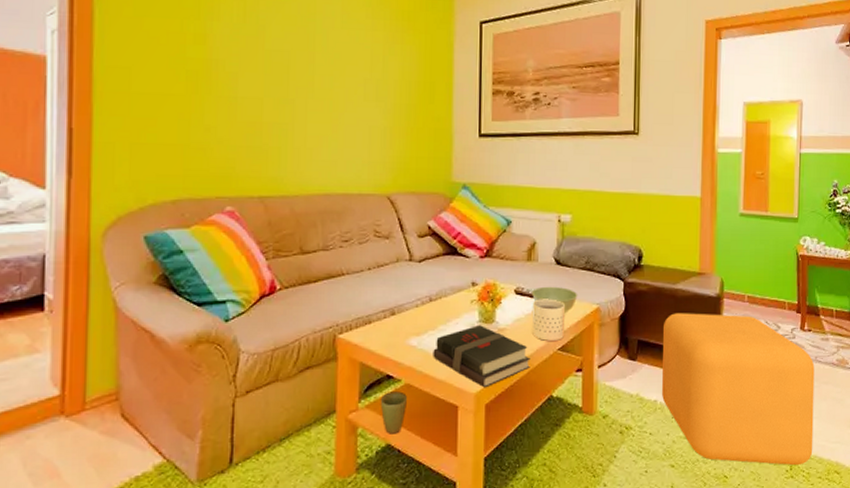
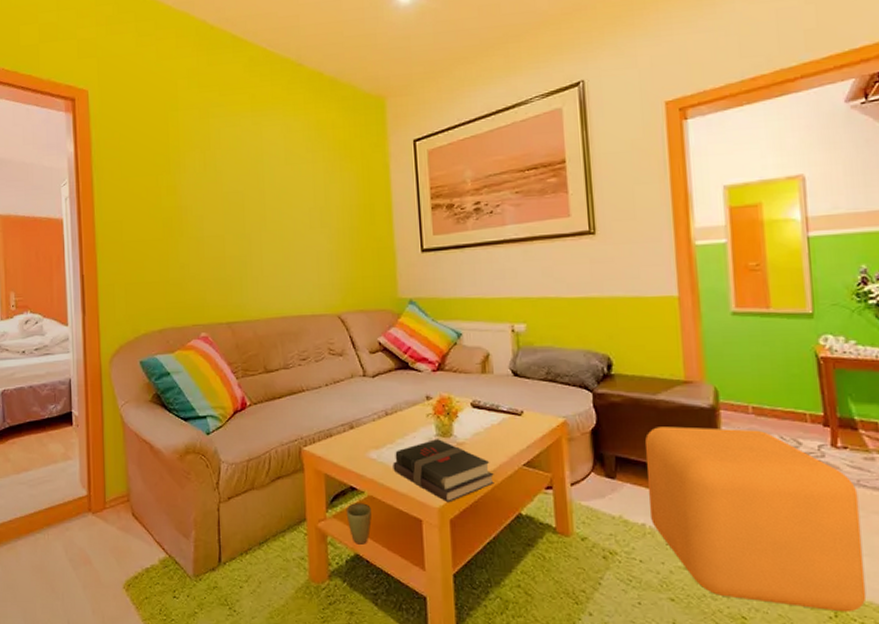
bowl: present [532,286,578,314] -> none [490,398,541,428]
mug: present [532,299,566,341] -> none [492,412,529,456]

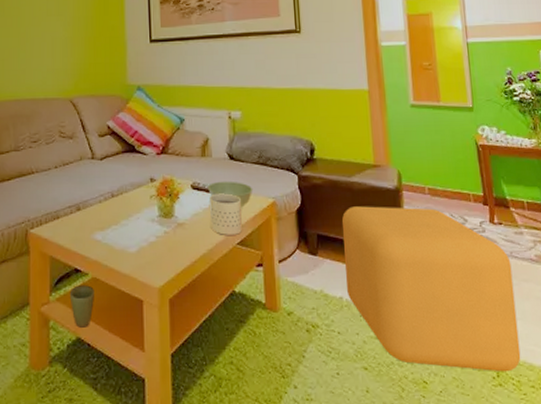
hardback book: present [393,439,494,503] -> none [117,220,211,282]
bowl: none [490,398,541,428] -> present [208,181,253,208]
mug: none [492,412,529,456] -> present [210,193,242,235]

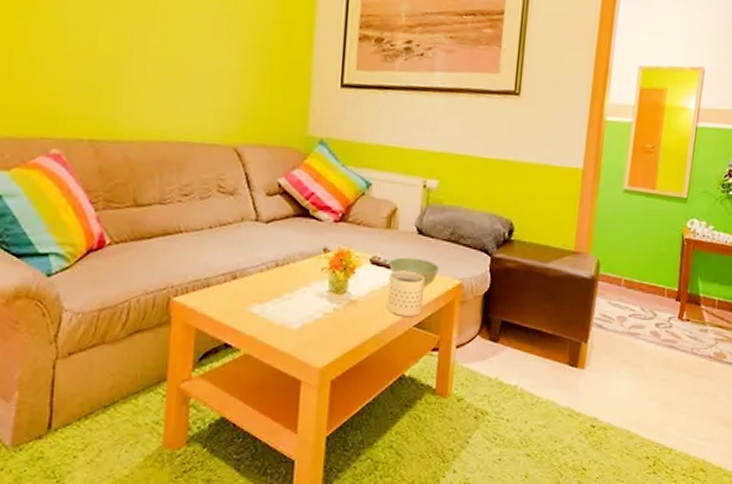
cup: present [69,285,94,328] -> none [215,362,246,407]
cube: present [342,206,521,372] -> none [523,294,690,461]

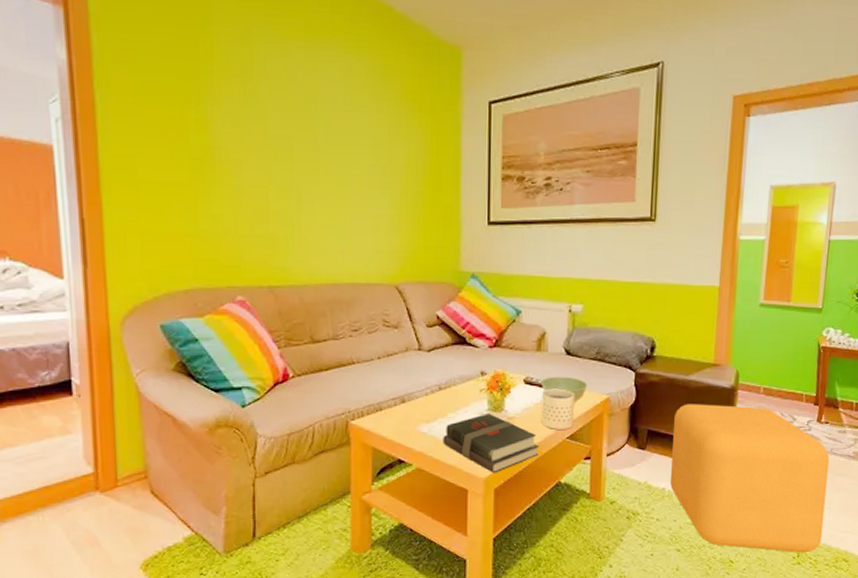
hardback book: none [276,295,383,363] -> present [443,414,539,473]
cube: none [523,294,690,461] -> present [670,404,830,553]

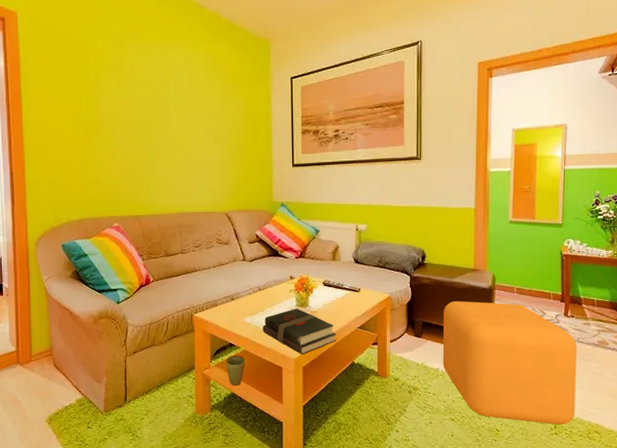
cup: none [392,475,418,515] -> present [225,355,245,386]
bowl: present [541,376,588,403] -> none [337,279,373,301]
mug: present [541,388,575,429] -> none [338,289,363,321]

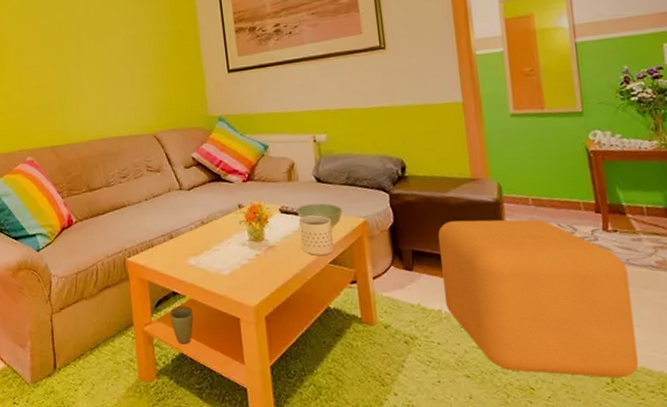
hardback book: present [262,309,336,355] -> none [210,243,304,301]
bowl: none [337,279,373,301] -> present [296,203,343,229]
mug: none [338,289,363,321] -> present [299,215,334,255]

